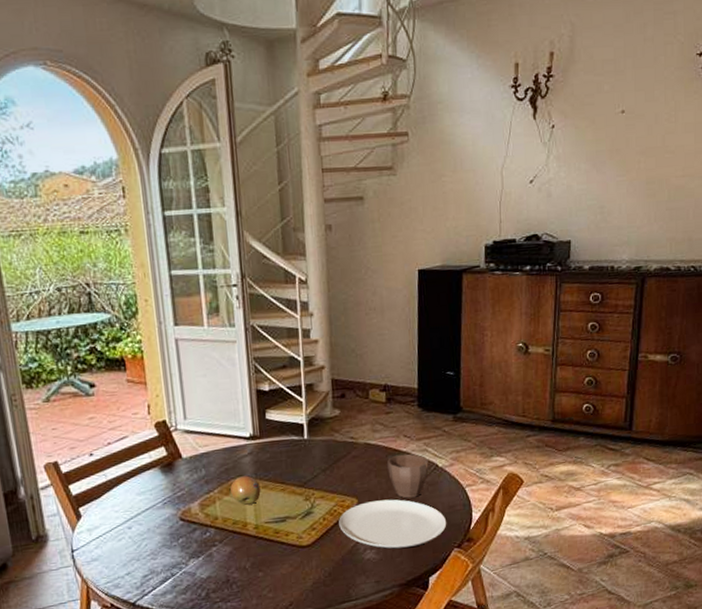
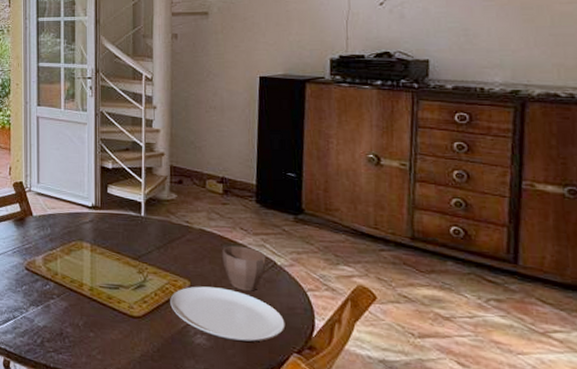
fruit: present [230,476,261,505] -> none [71,240,98,267]

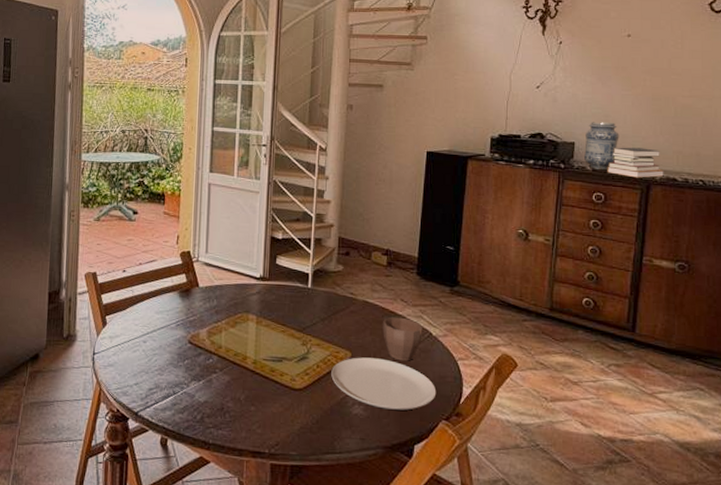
vase: none [441,36,483,89] -> present [584,122,619,171]
books: none [470,62,543,95] -> present [607,147,664,178]

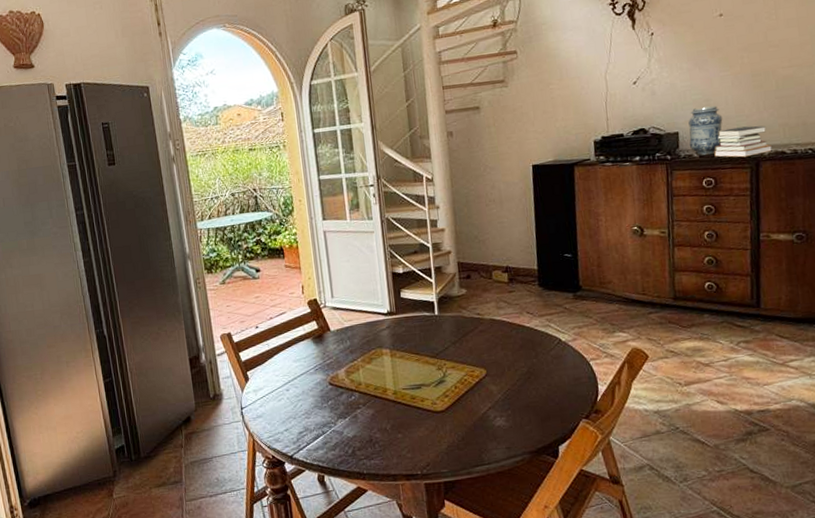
plate: present [331,357,437,411] -> none [469,370,573,418]
cup: present [383,317,423,361] -> none [512,329,552,370]

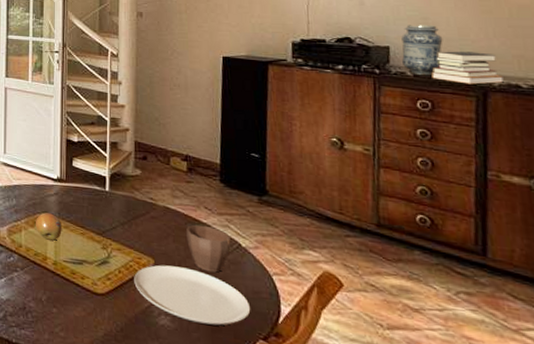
fruit: none [371,347,398,373] -> present [36,212,62,241]
plate: none [469,370,573,418] -> present [134,265,251,326]
cup: none [512,329,552,370] -> present [186,224,231,273]

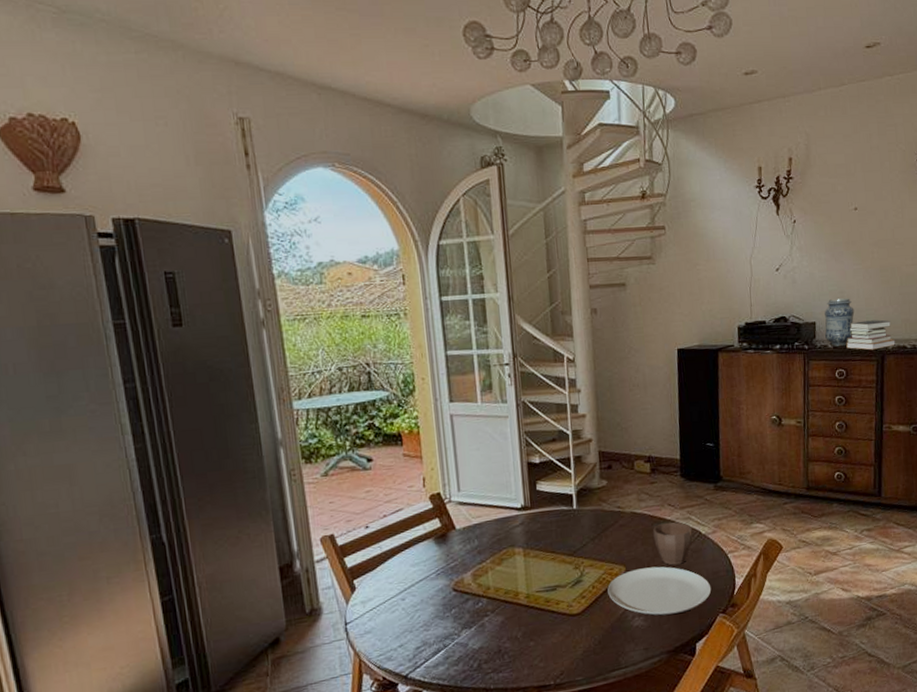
fruit: present [36,212,62,241] -> none [502,545,532,575]

